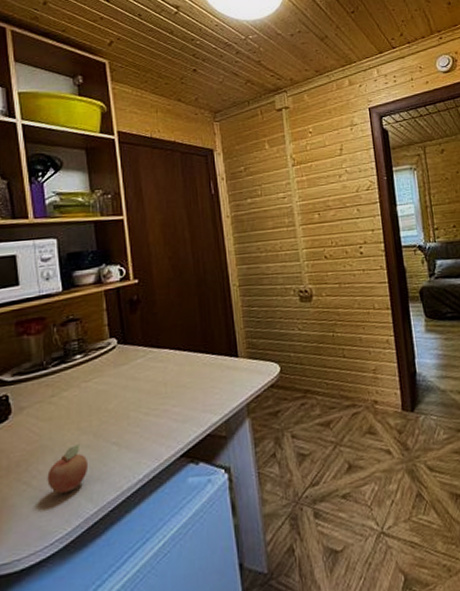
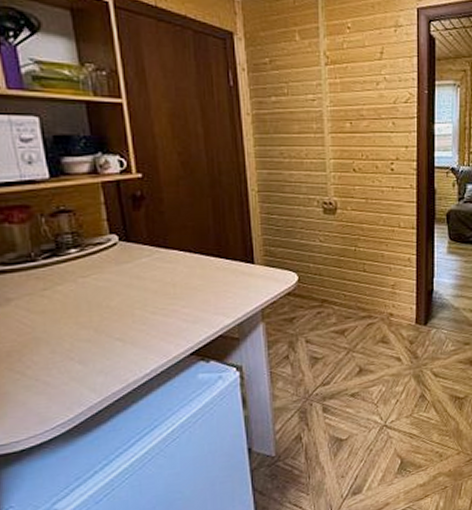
fruit: present [47,443,89,495] -> none [43,337,90,384]

